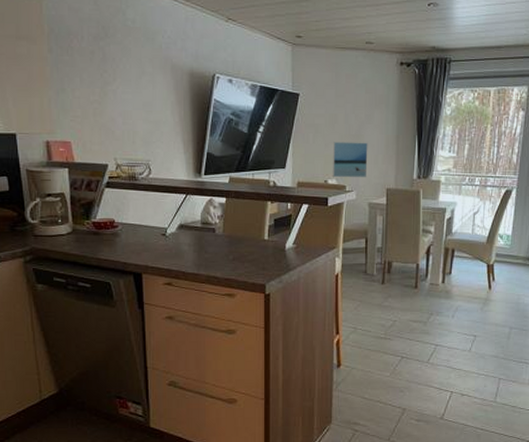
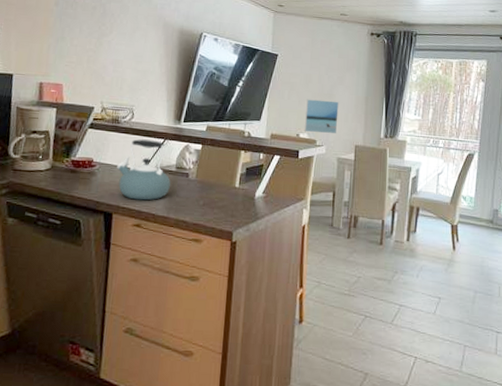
kettle: none [140,196,197,259] -> present [117,139,171,201]

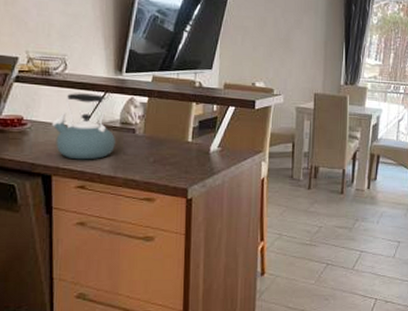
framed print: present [304,99,339,134] -> none [260,44,297,82]

